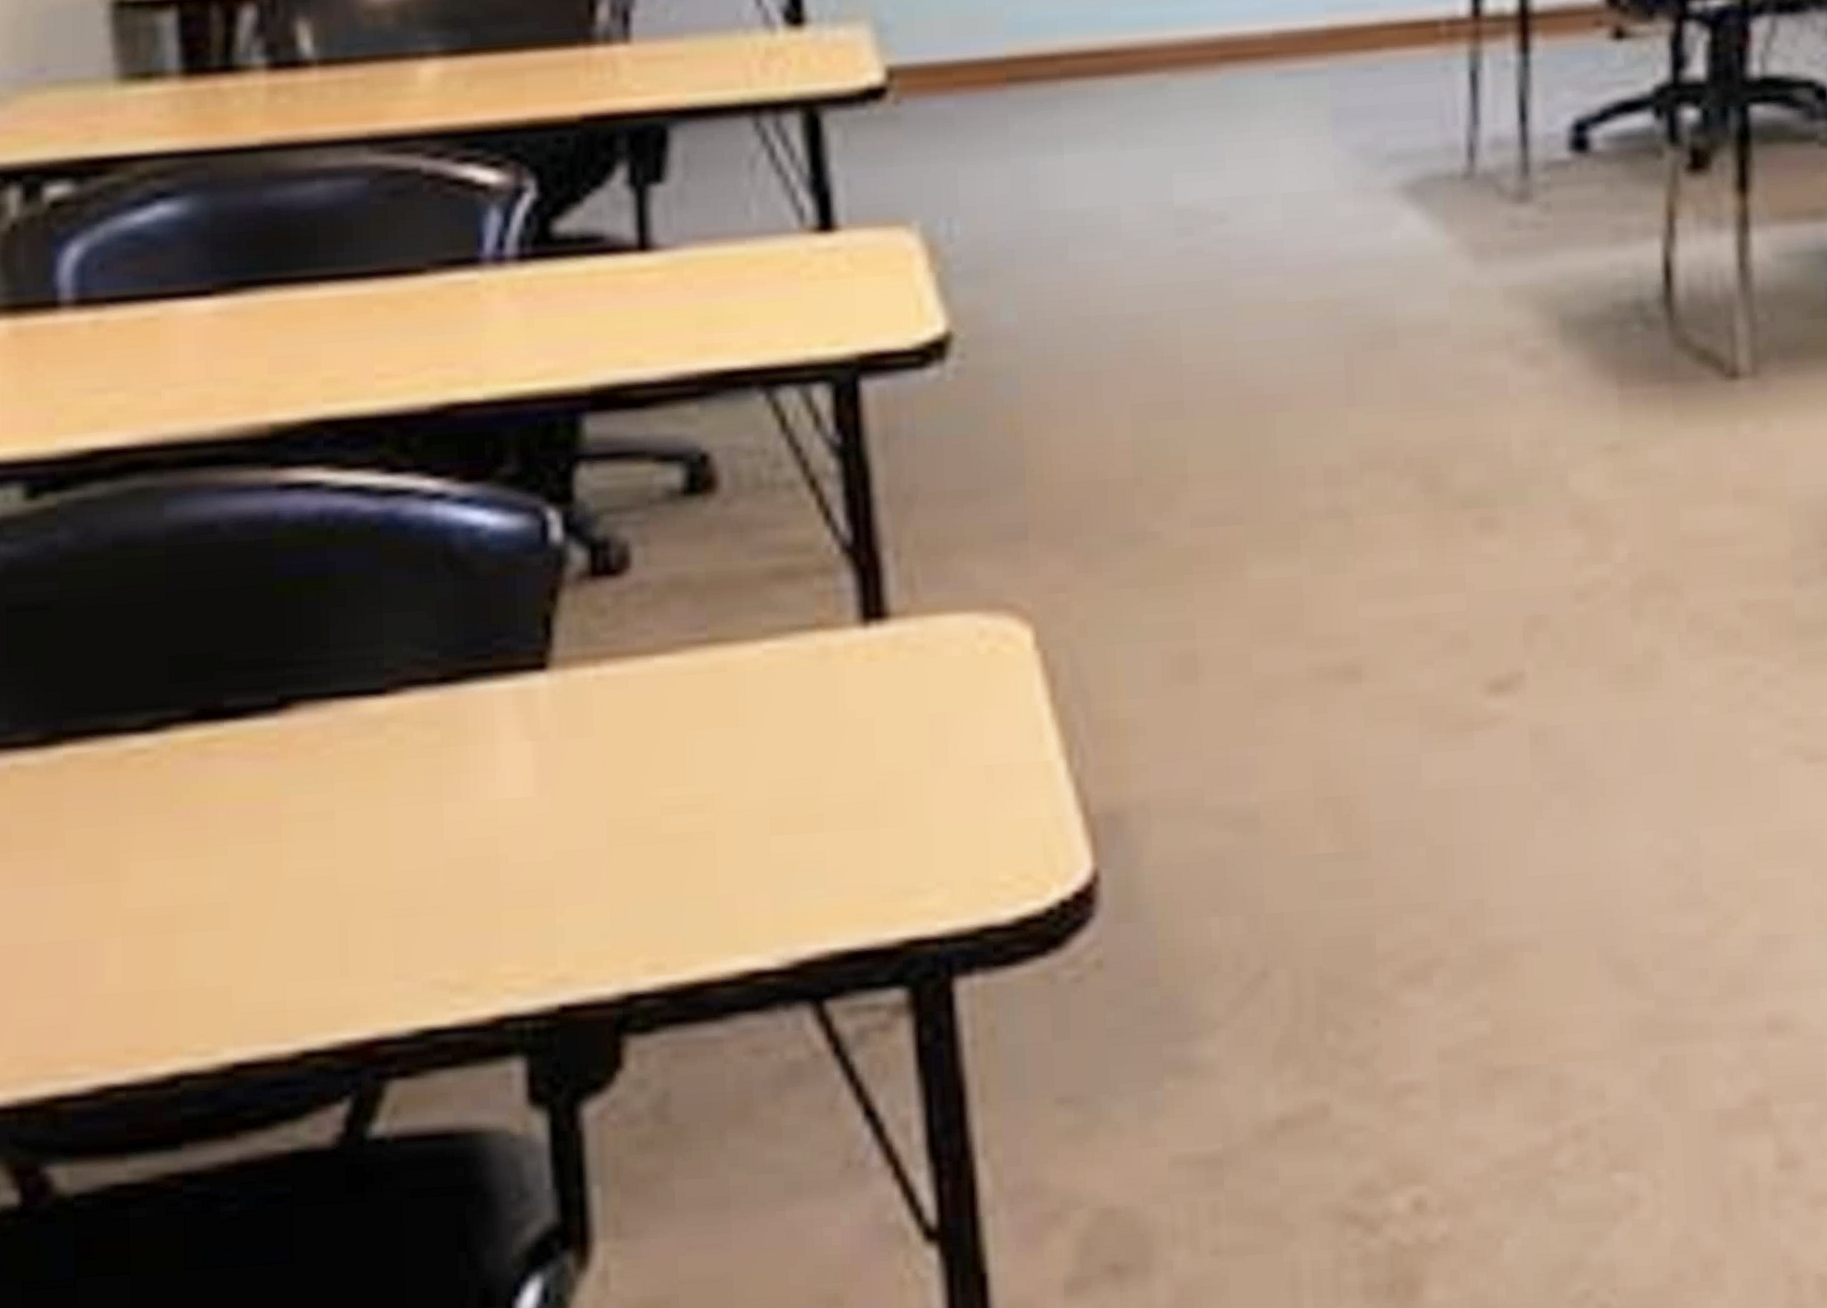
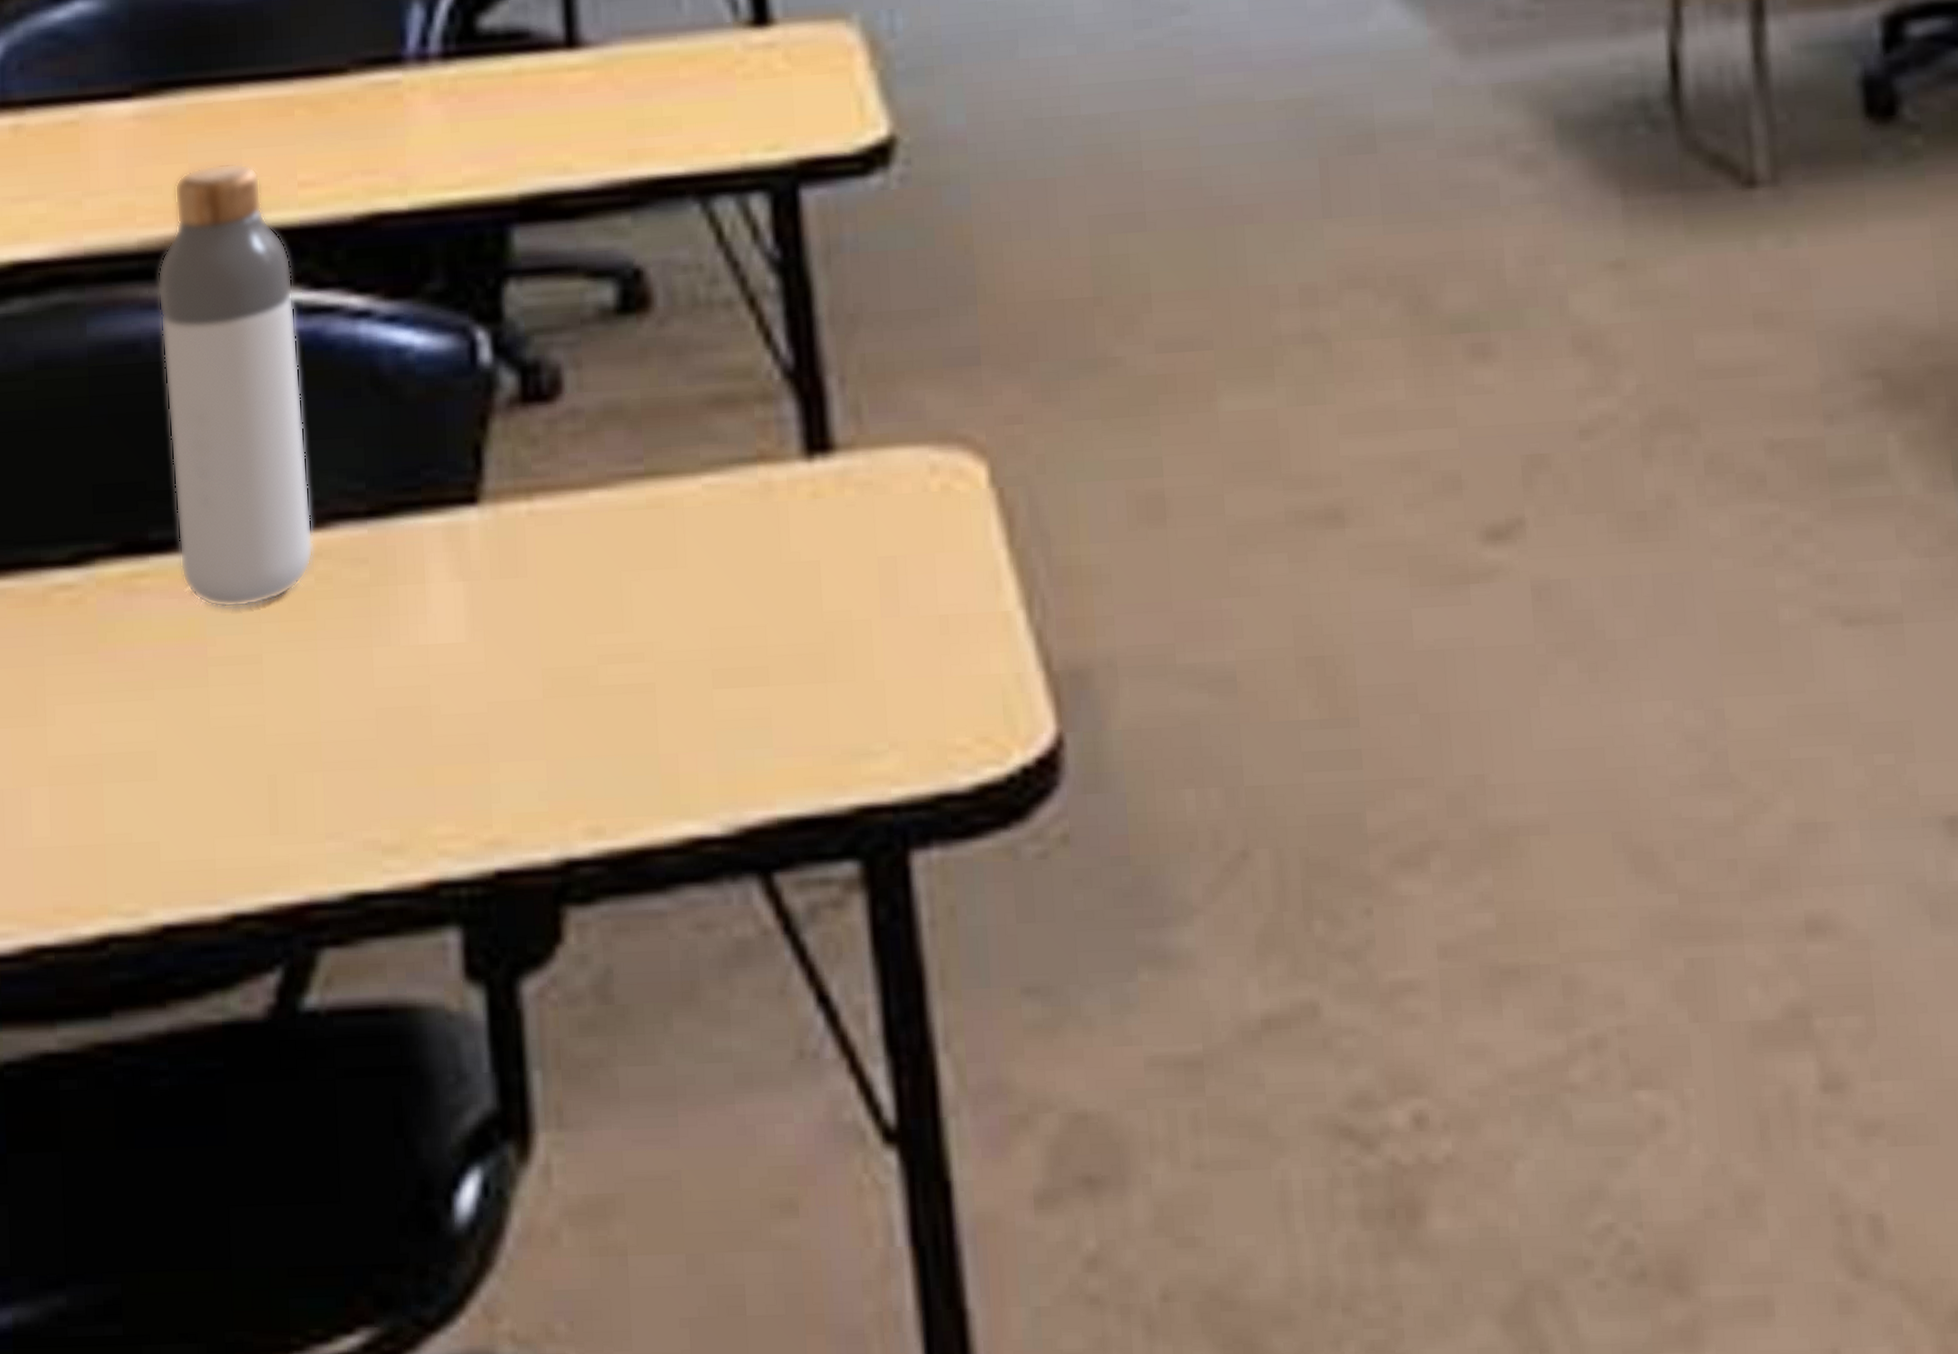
bottle: none [235,356,387,770] -> present [157,162,314,609]

